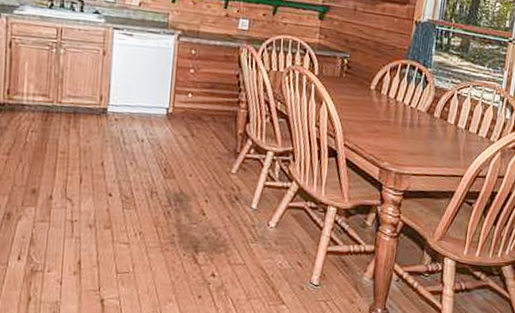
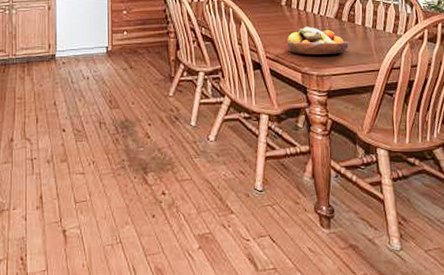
fruit bowl: none [369,117,437,153] -> present [286,26,350,55]

